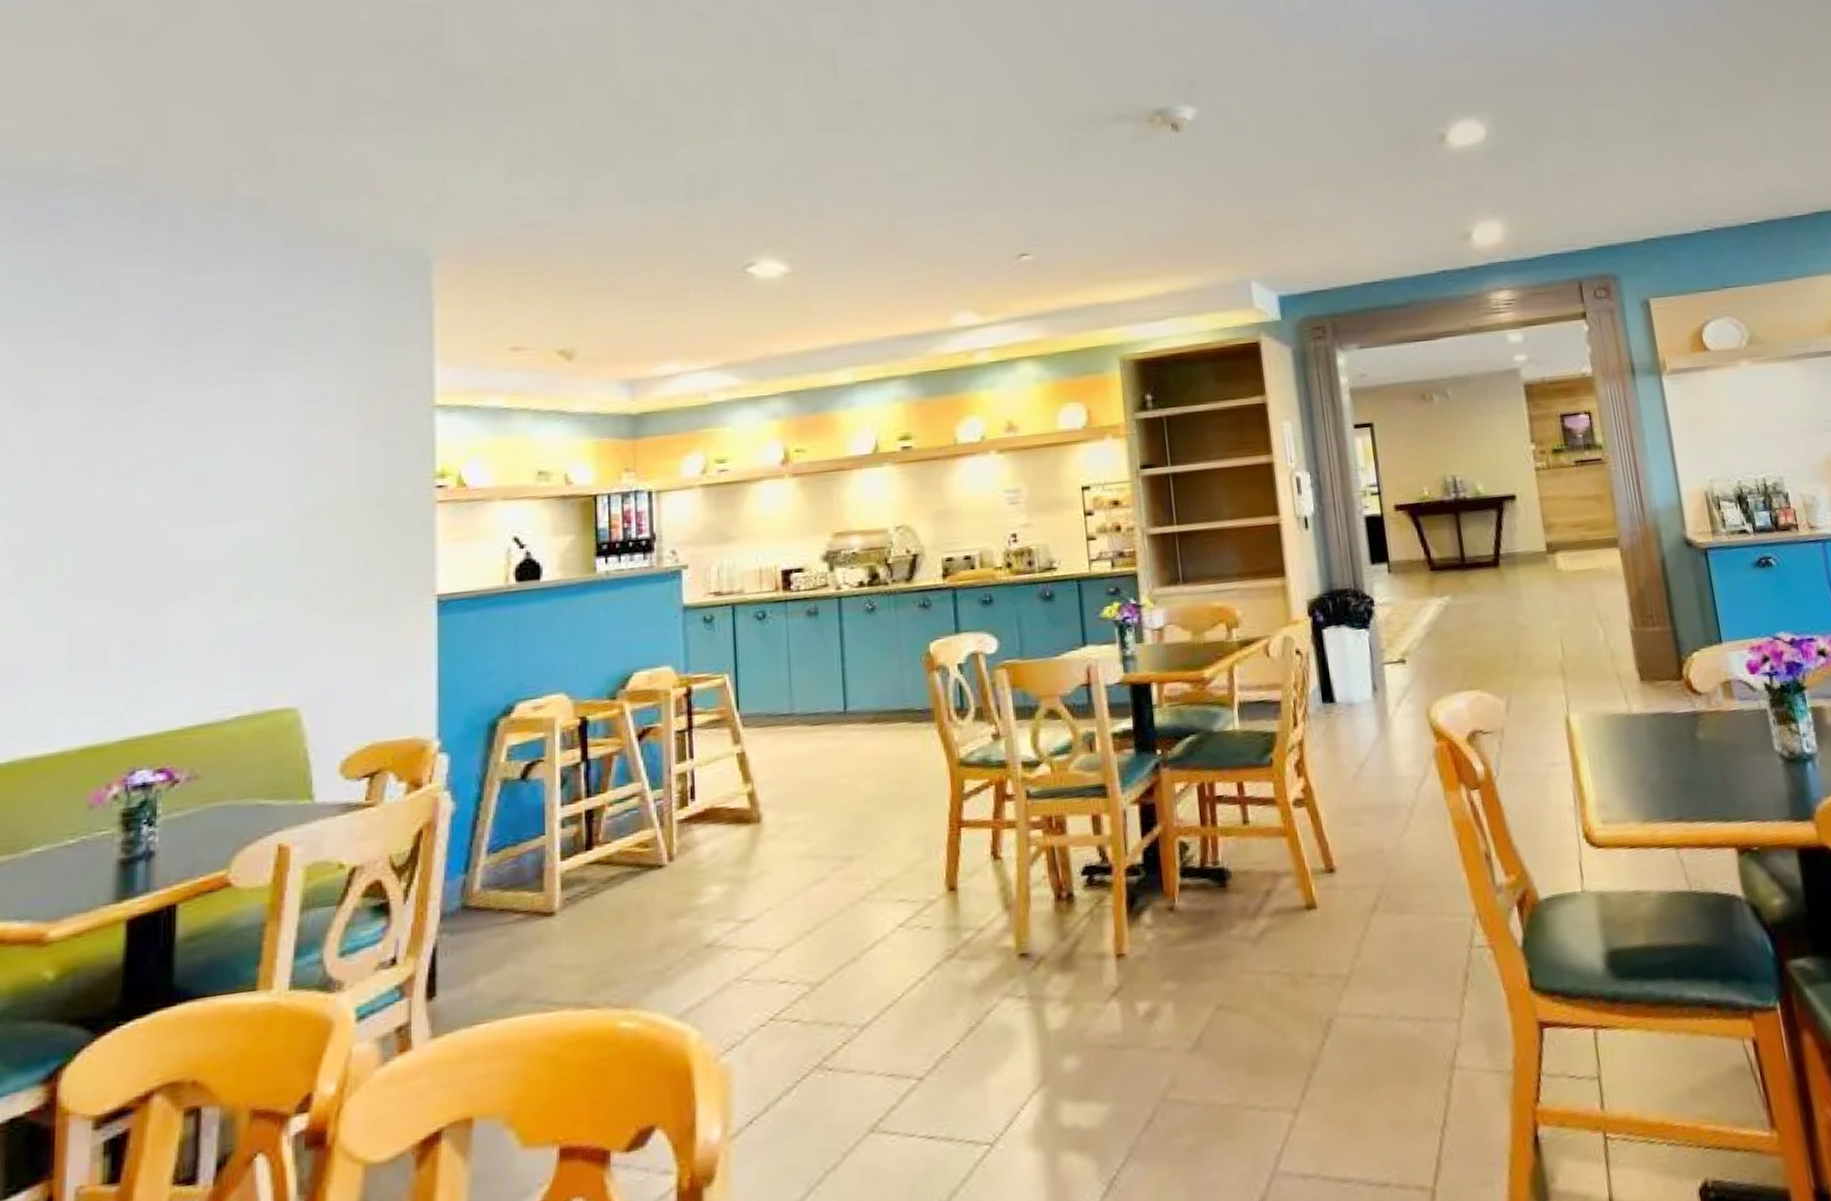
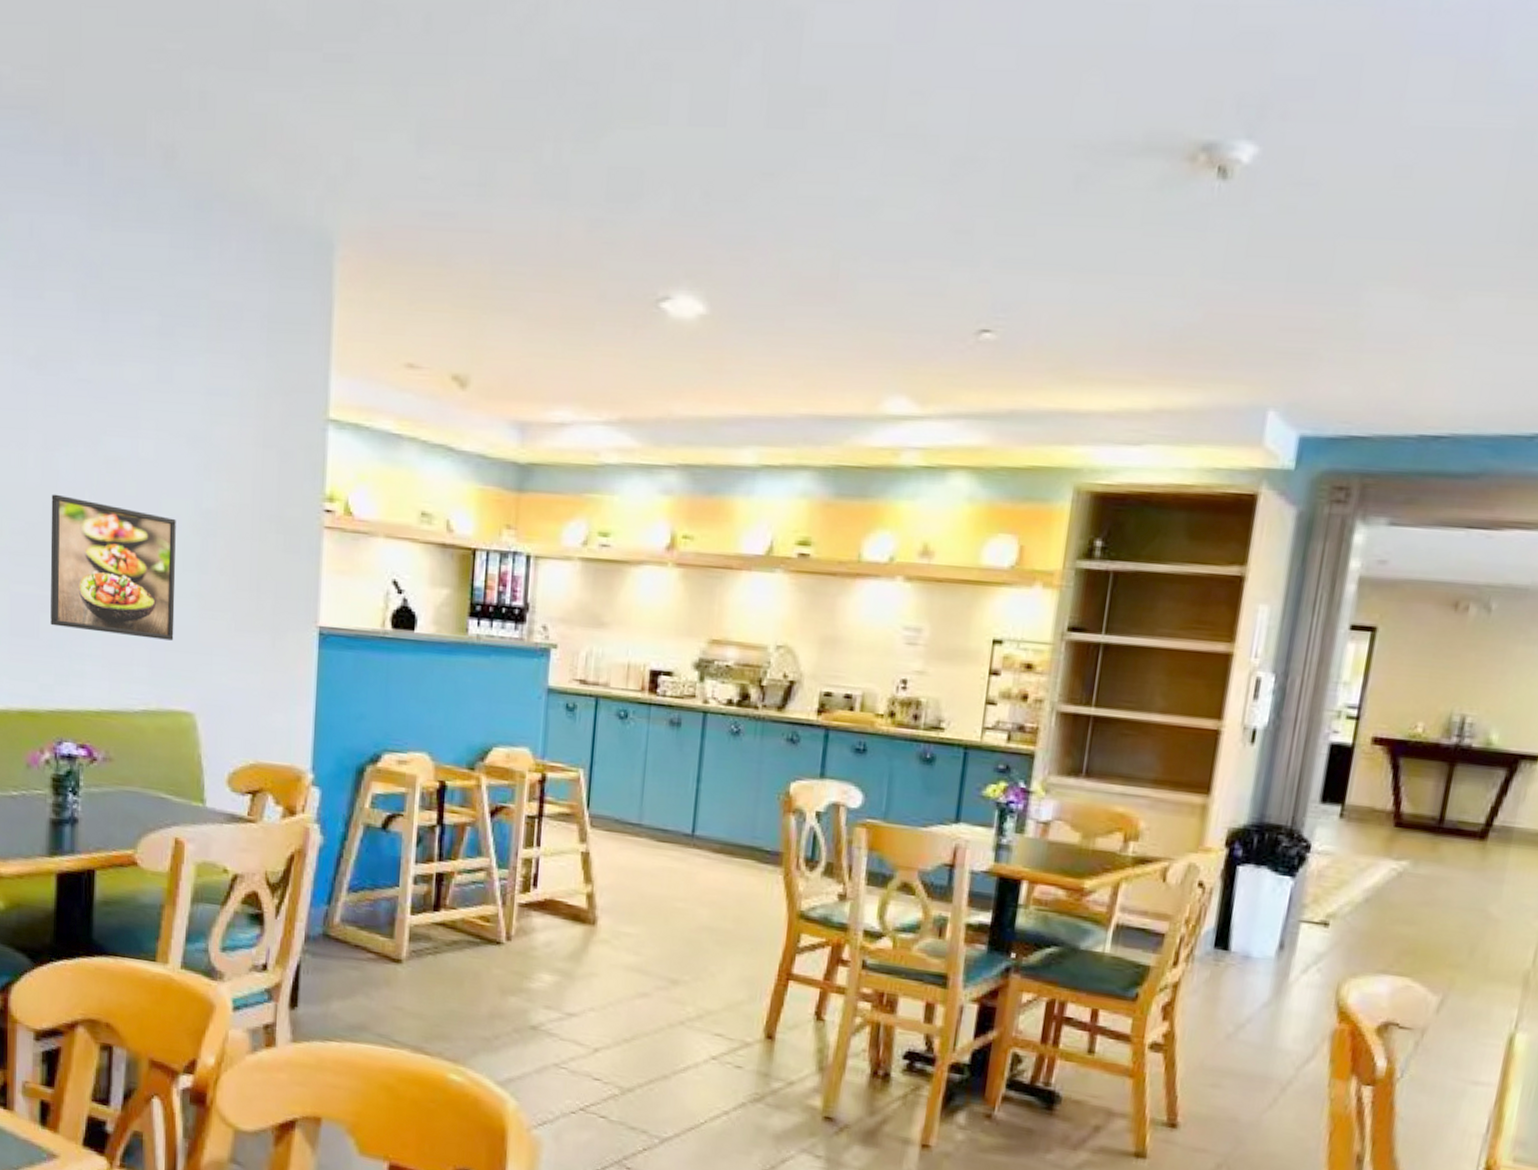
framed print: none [121,520,272,652] -> present [50,494,176,641]

